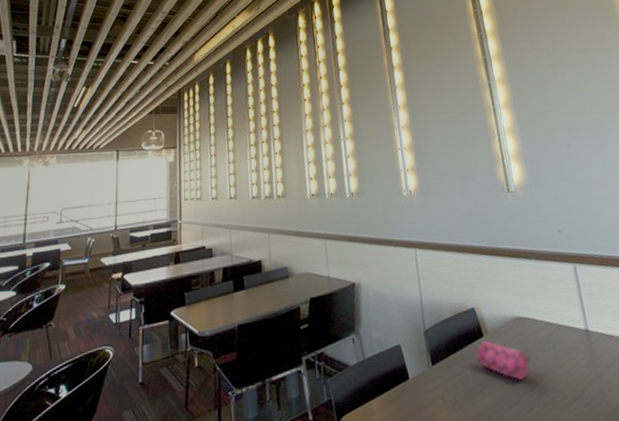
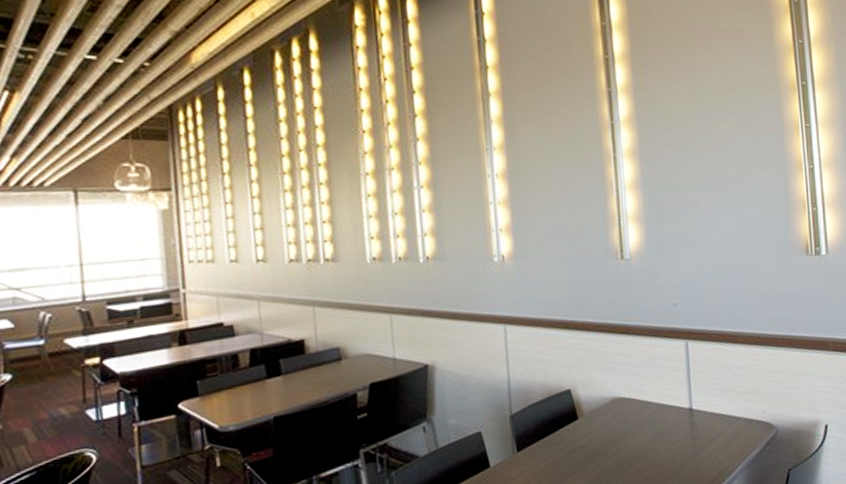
pencil case: present [475,339,531,382] -> none [567,422,628,463]

